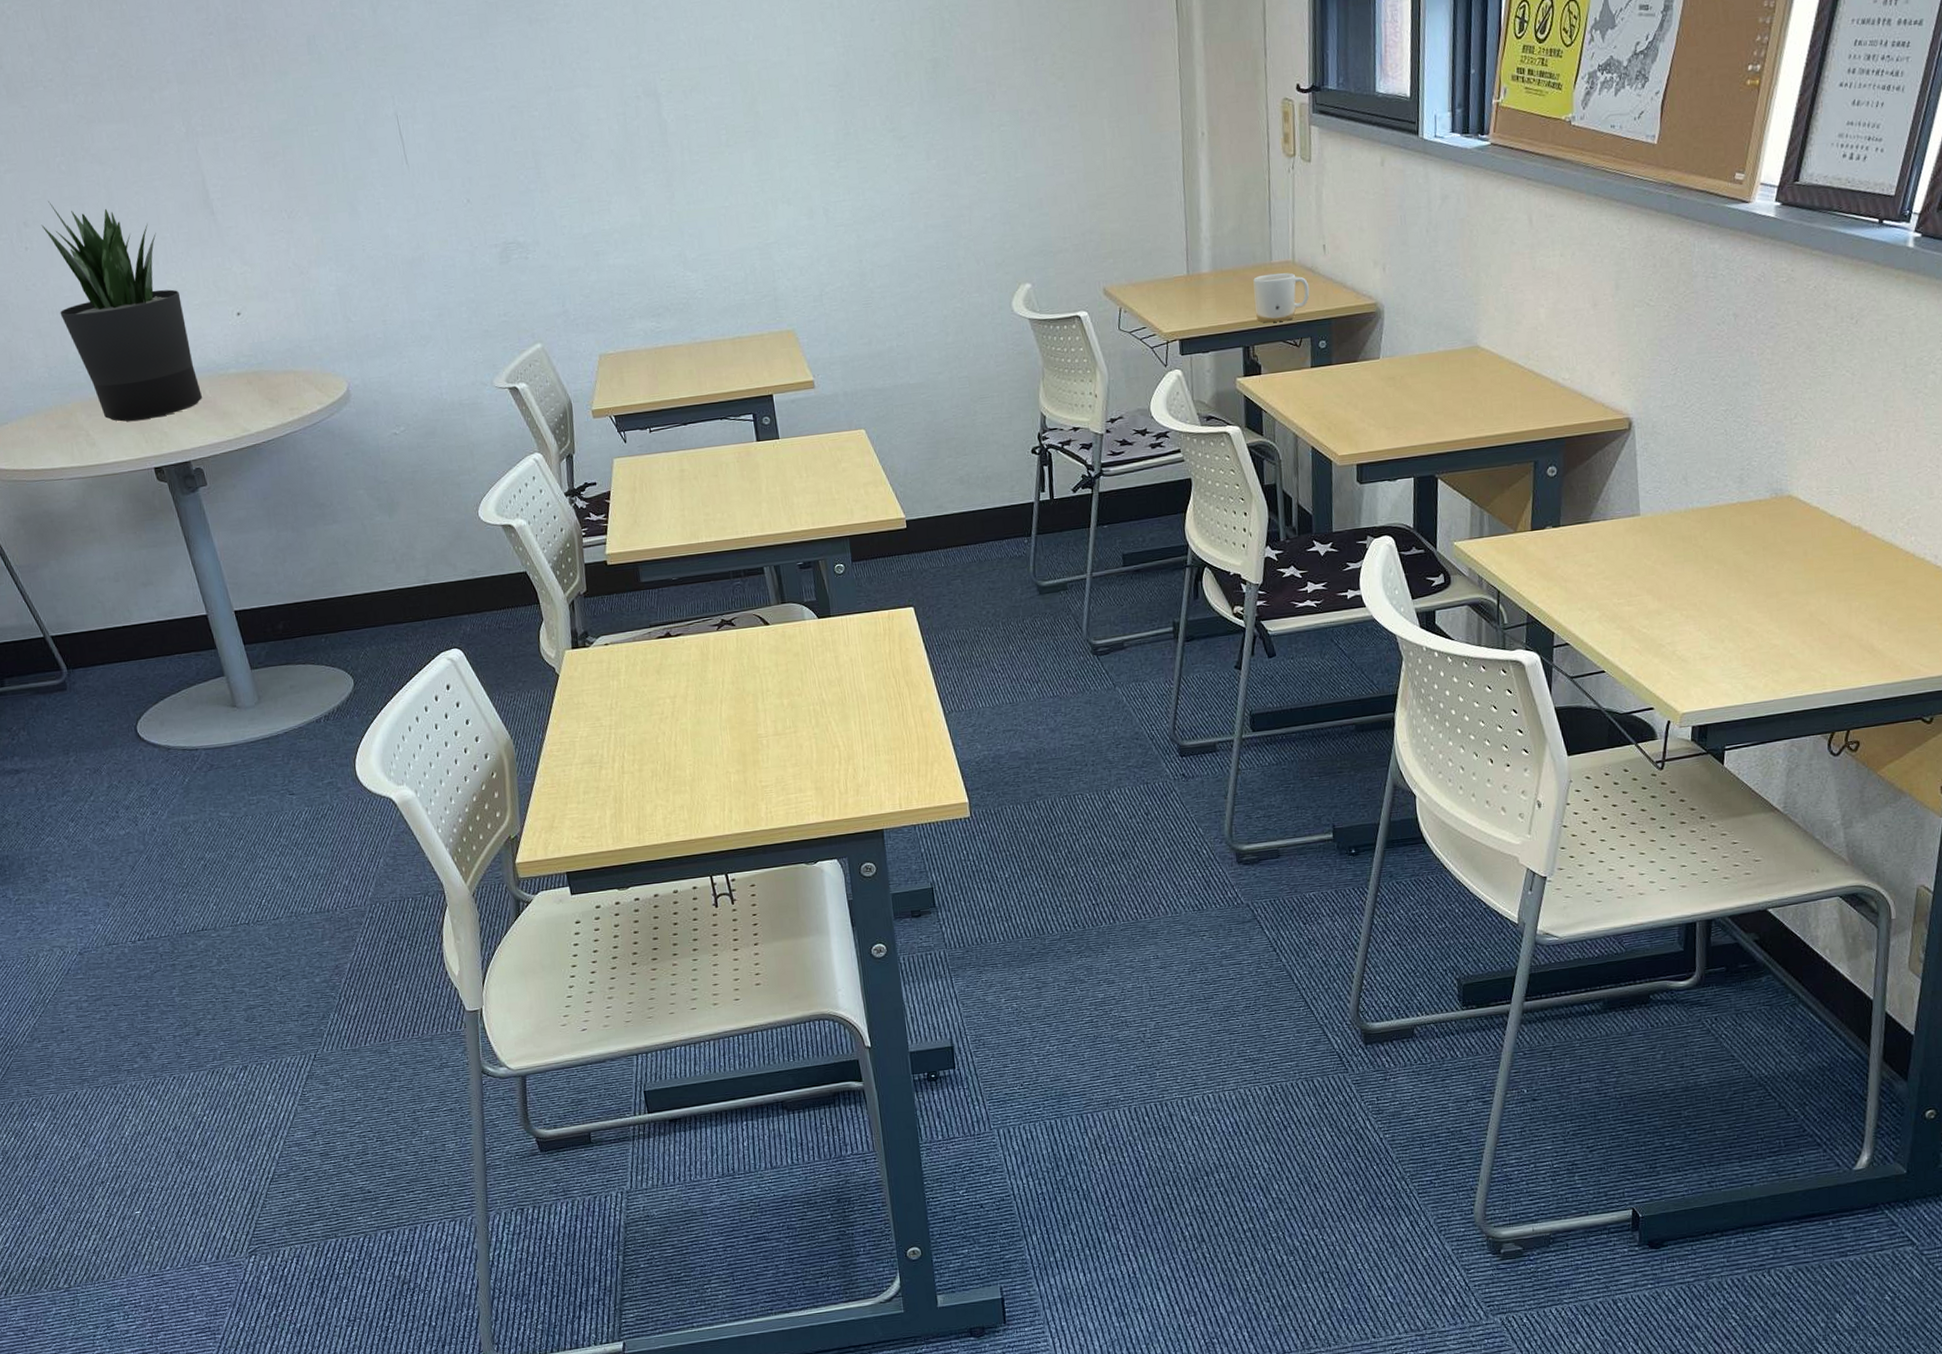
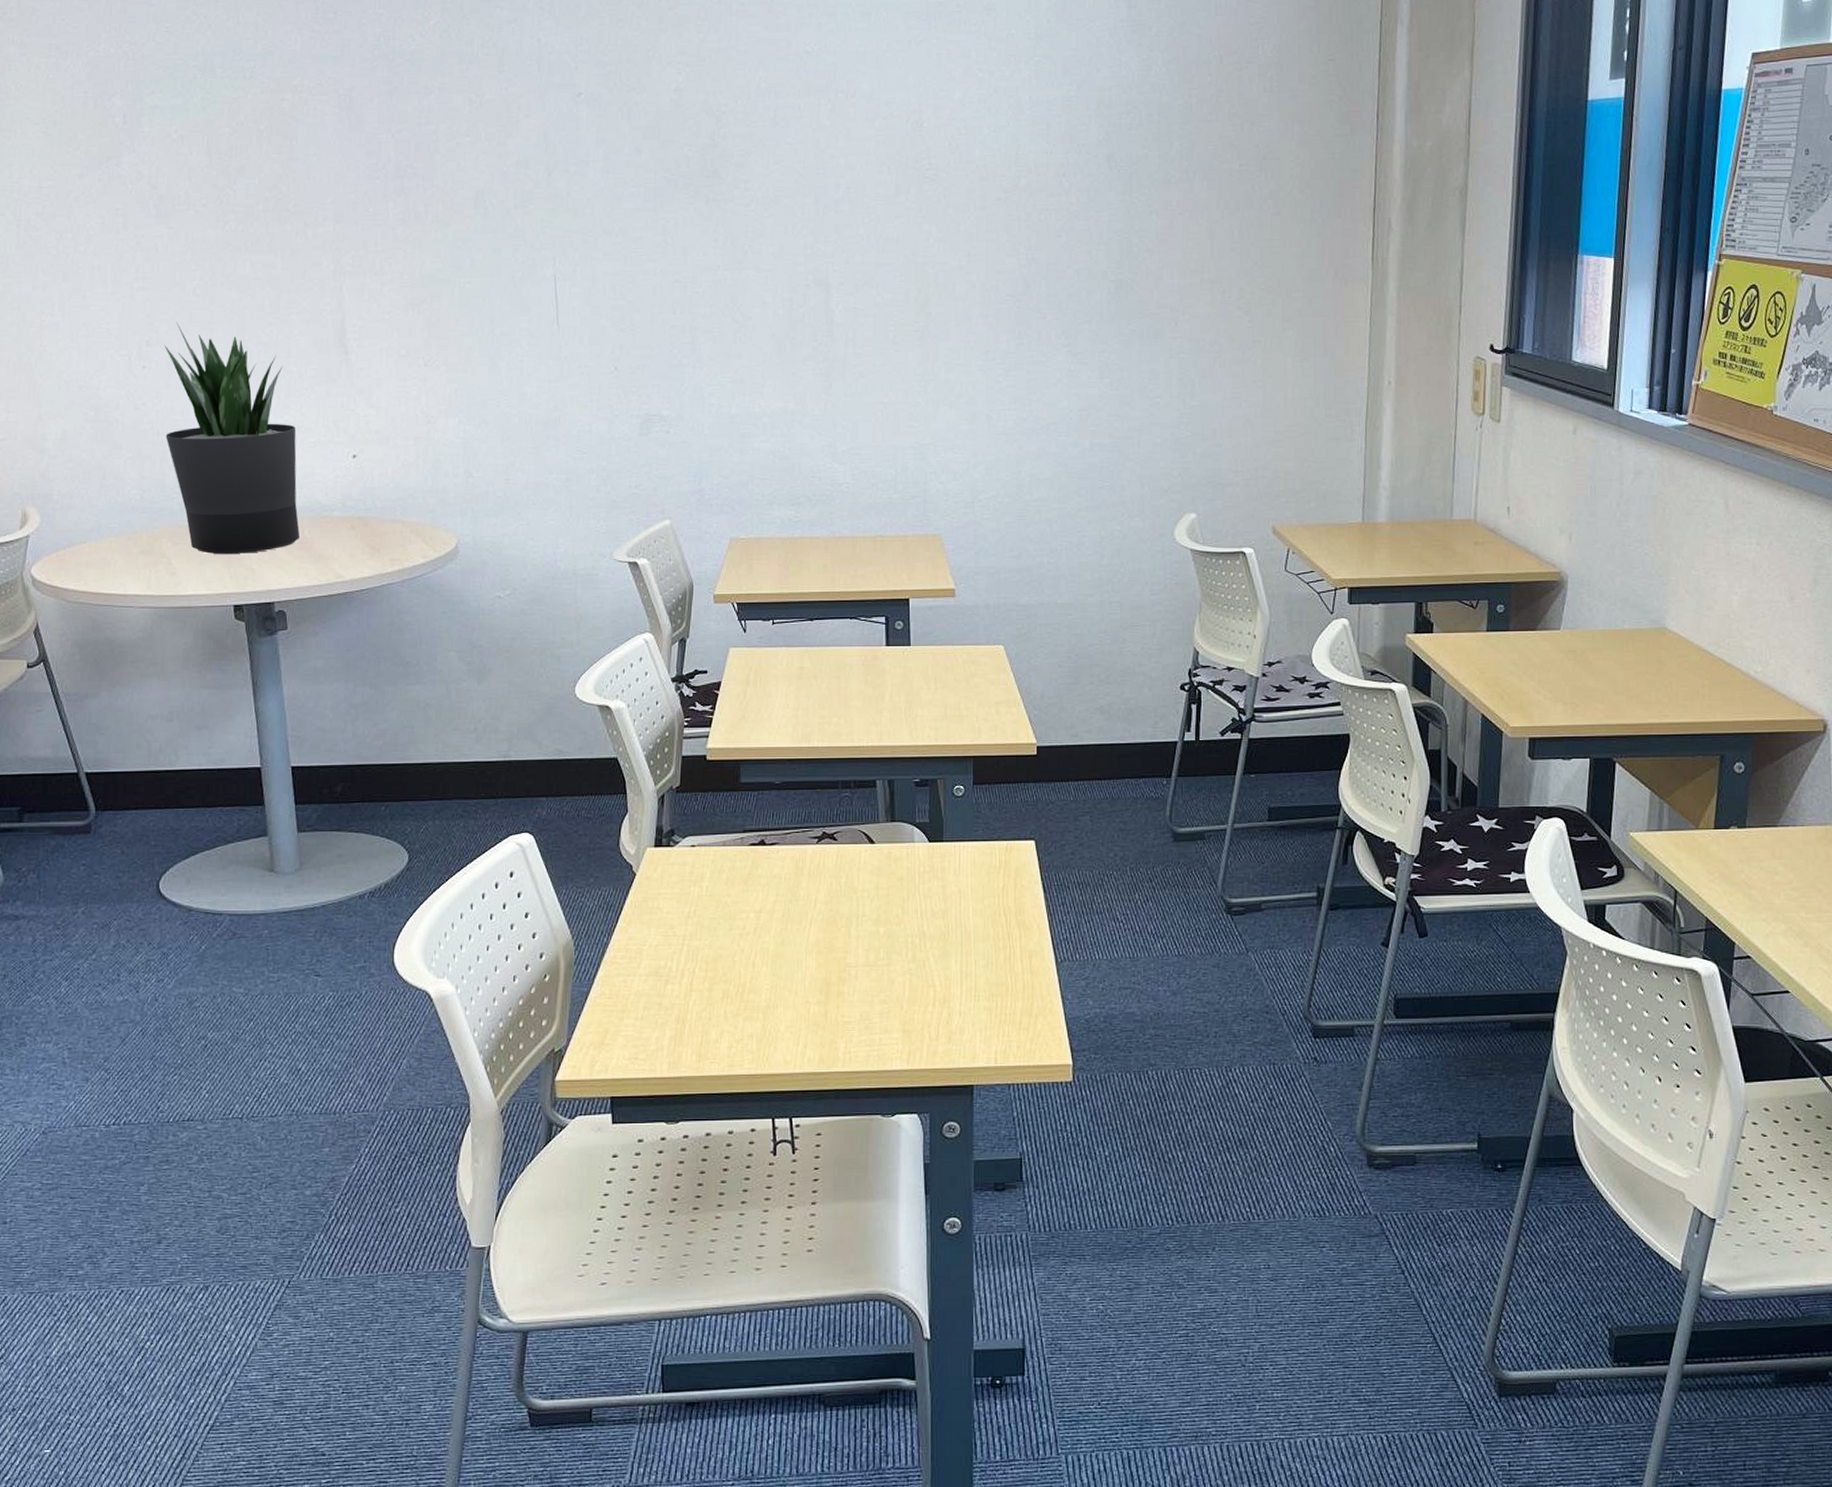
mug: present [1253,272,1310,323] -> none [1430,530,1491,580]

